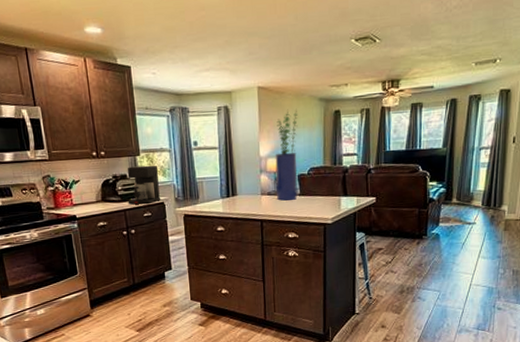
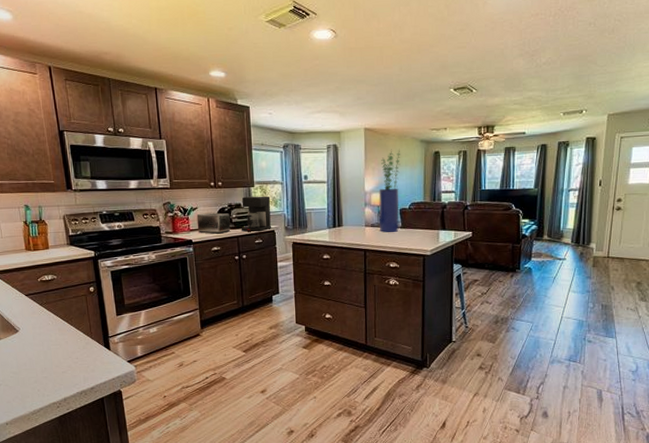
toaster: none [79,185,117,209] -> present [196,212,231,234]

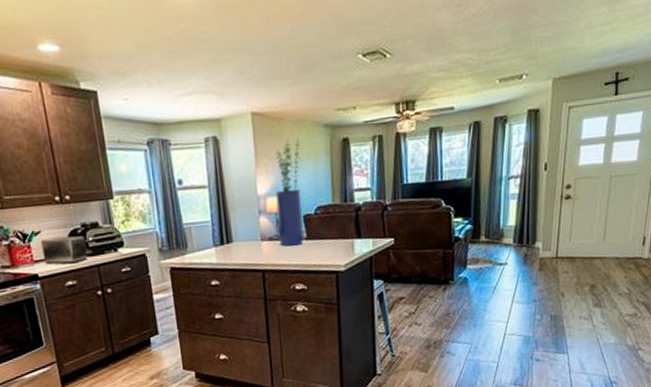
coffee maker: present [241,196,272,232] -> none [98,209,142,259]

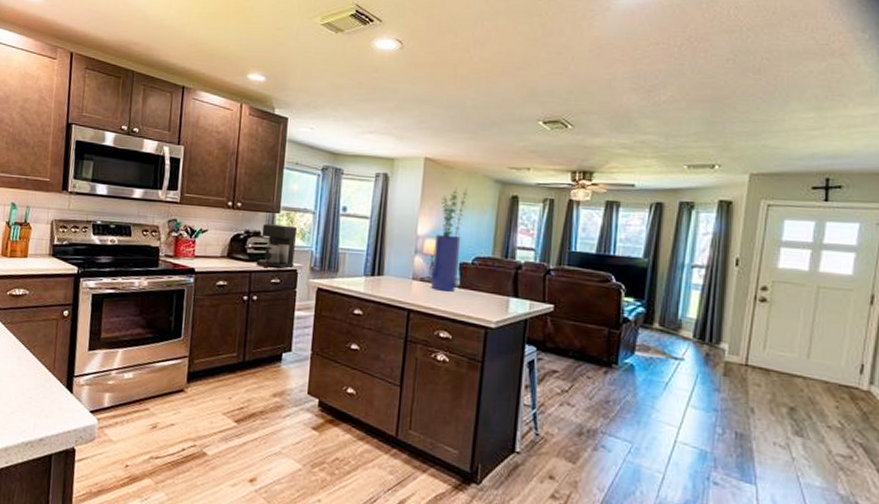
toaster: present [40,236,88,265] -> none [203,237,245,266]
coffee maker: none [98,209,142,259] -> present [256,223,298,270]

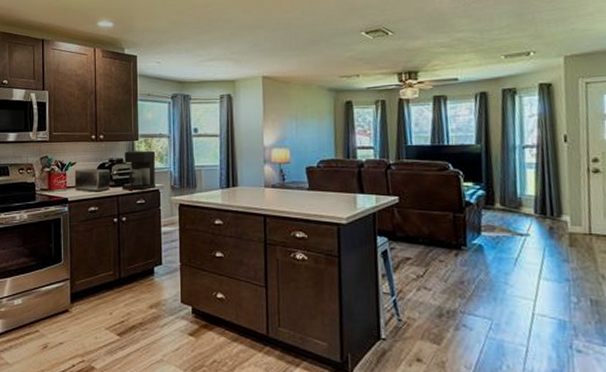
toaster: none [203,237,245,266] -> present [74,168,111,192]
vase: present [431,186,467,292] -> none [280,98,306,195]

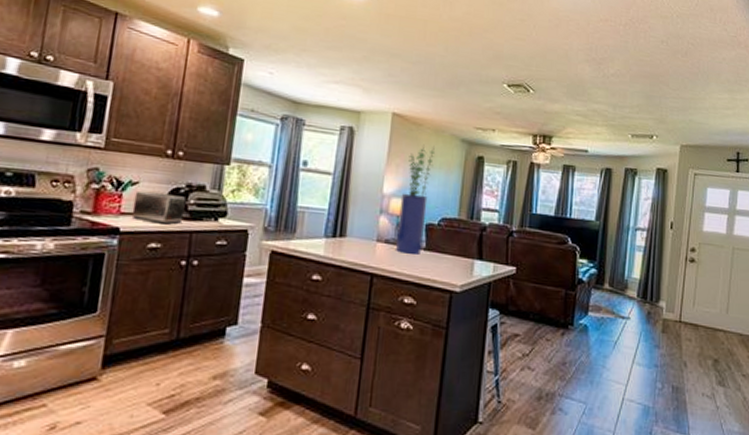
coffee maker: present [122,150,156,191] -> none [198,176,251,230]
vase: none [280,98,306,195] -> present [396,144,435,255]

